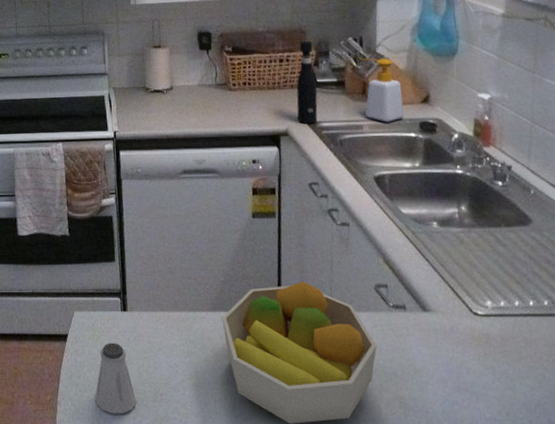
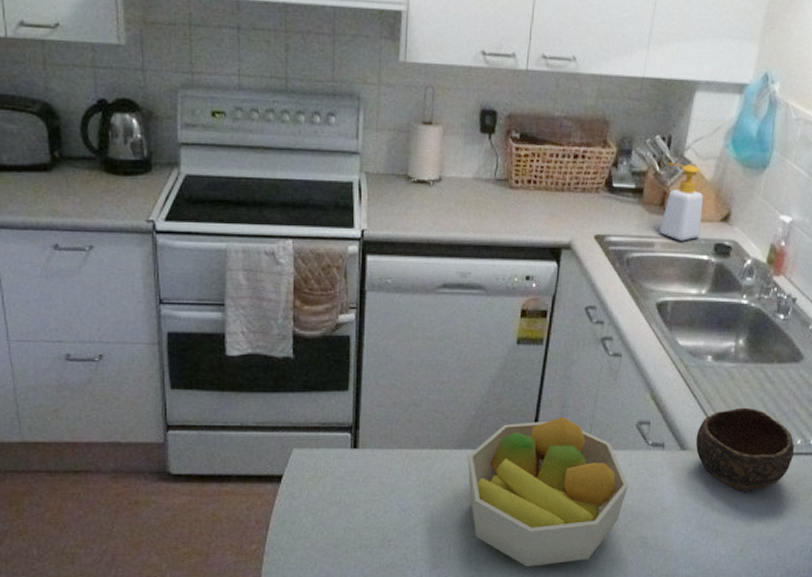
saltshaker: present [95,342,137,414] -> none [311,484,360,563]
pepper grinder: present [296,40,318,124] -> none [583,133,615,237]
bowl: none [436,270,543,354] -> present [695,407,794,492]

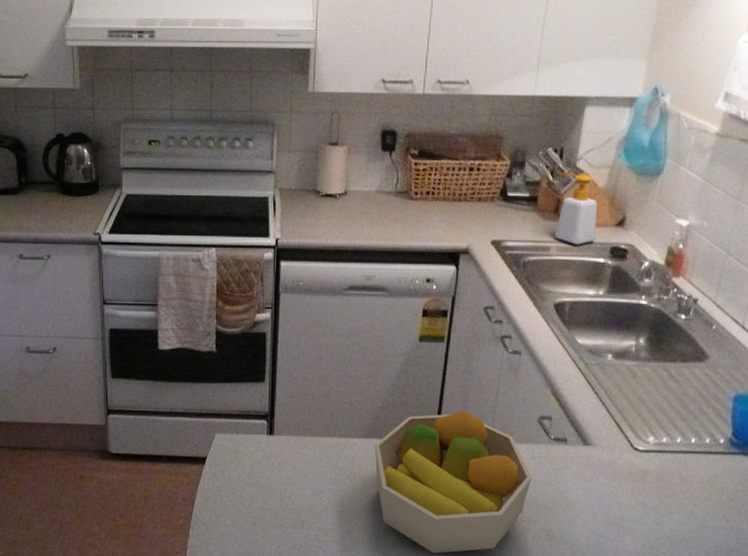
bowl: present [695,407,794,492] -> none [598,405,703,490]

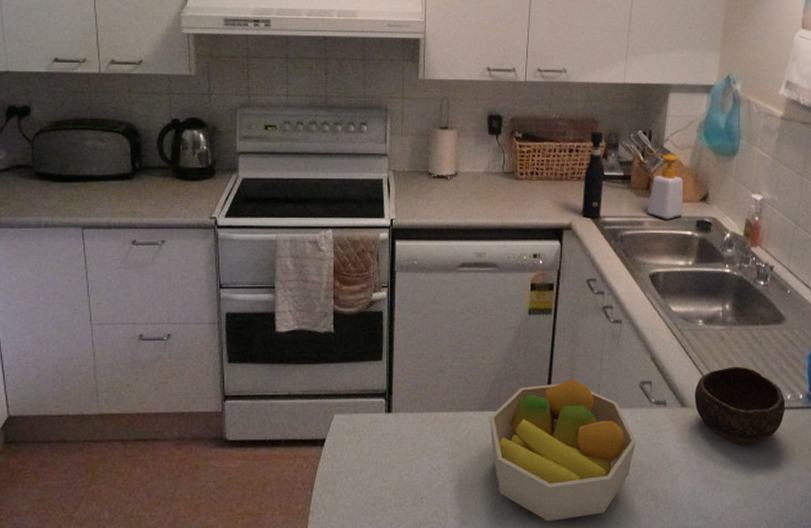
pepper grinder: none [480,148,508,243] -> present [581,131,604,219]
bowl: none [598,405,703,490] -> present [694,366,785,446]

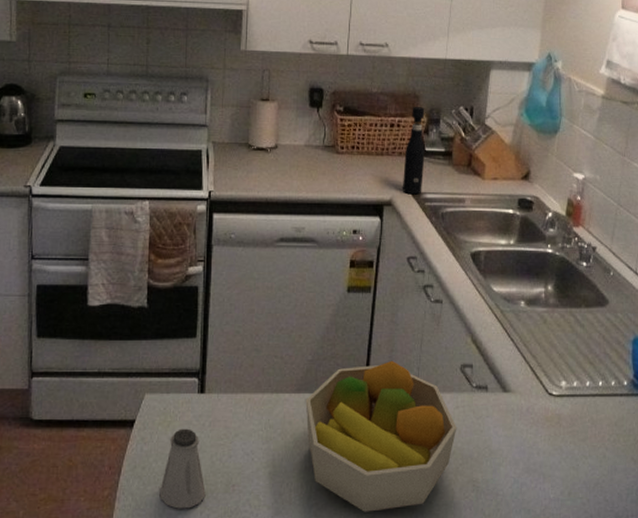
saltshaker: none [351,446,395,521] -> present [159,428,206,509]
soap bottle: present [648,153,684,219] -> none [469,129,506,197]
bowl: present [694,366,785,446] -> none [516,350,609,434]

